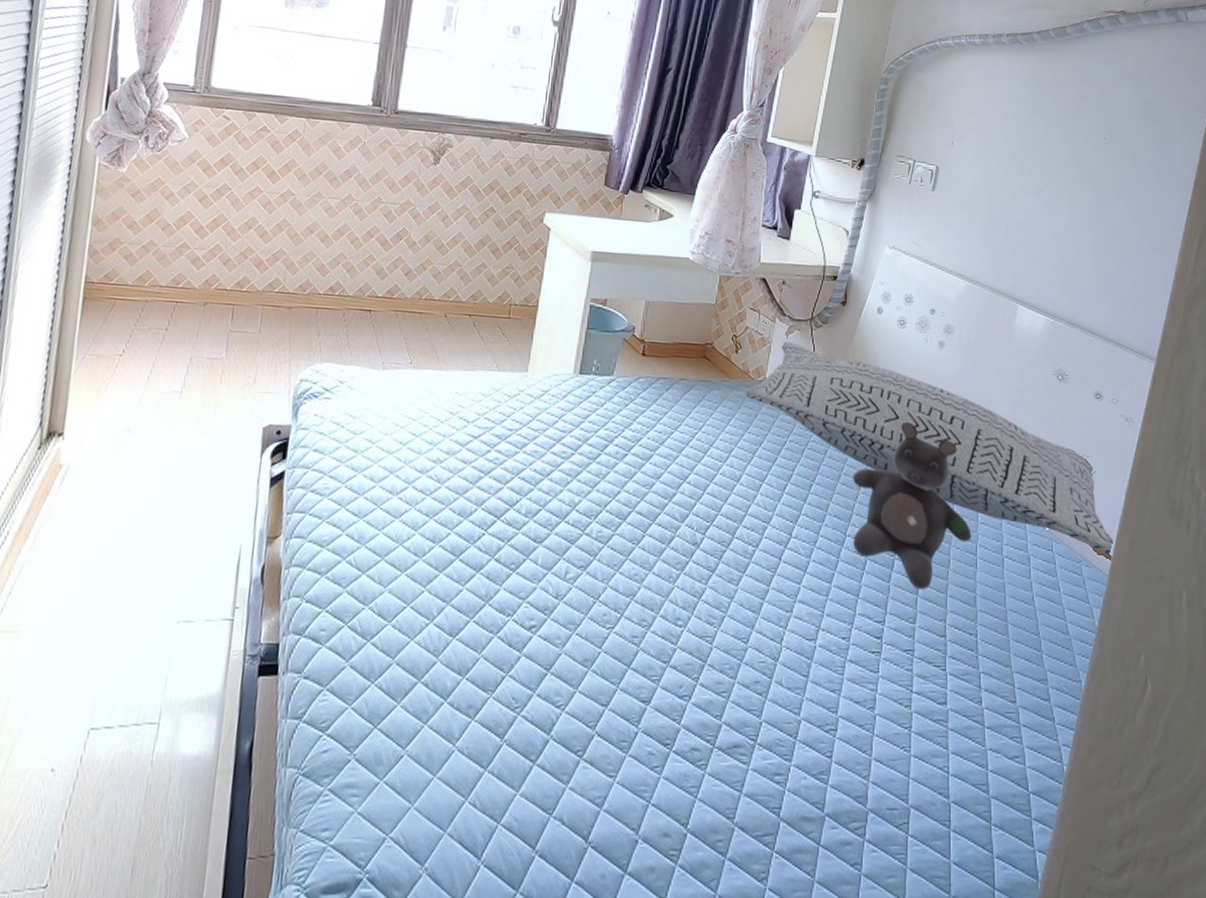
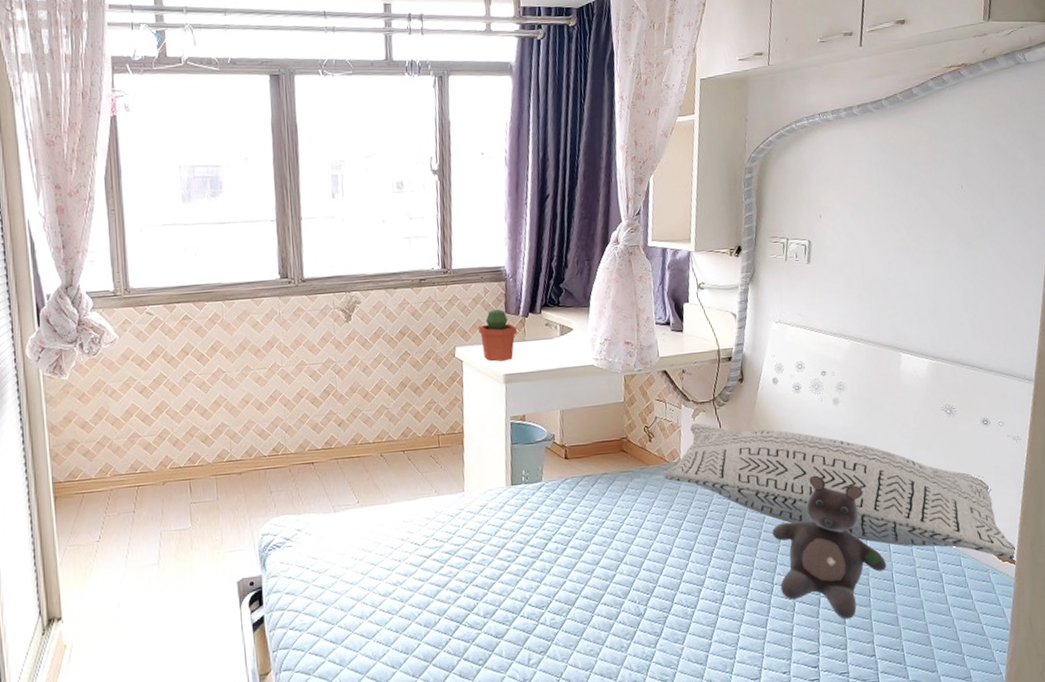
succulent plant: none [573,179,613,237] -> present [478,309,517,362]

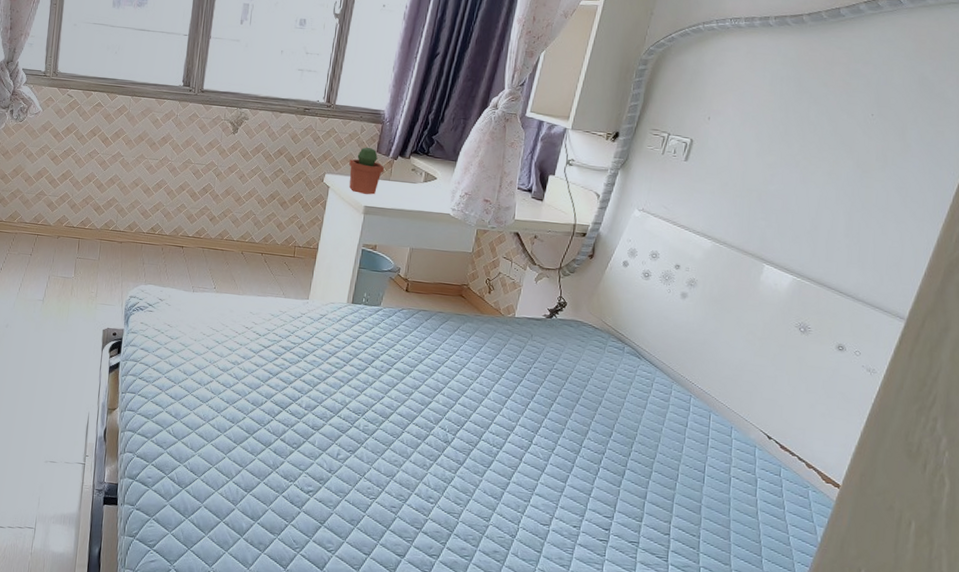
pillow: present [663,423,1017,561] -> none [496,286,846,485]
stuffed animal: present [772,475,887,620] -> none [588,358,701,496]

